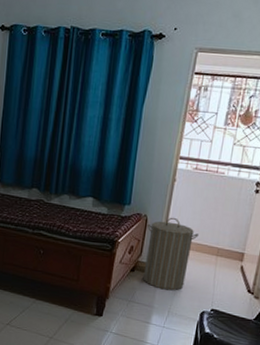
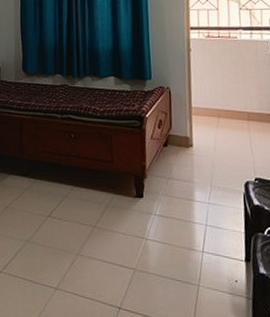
laundry hamper: present [143,217,199,291] -> none [171,86,225,162]

